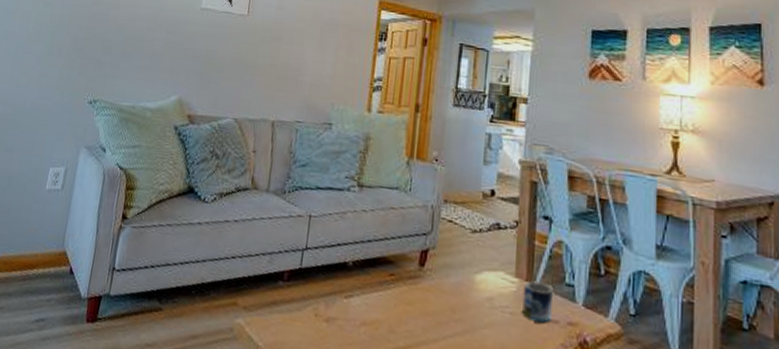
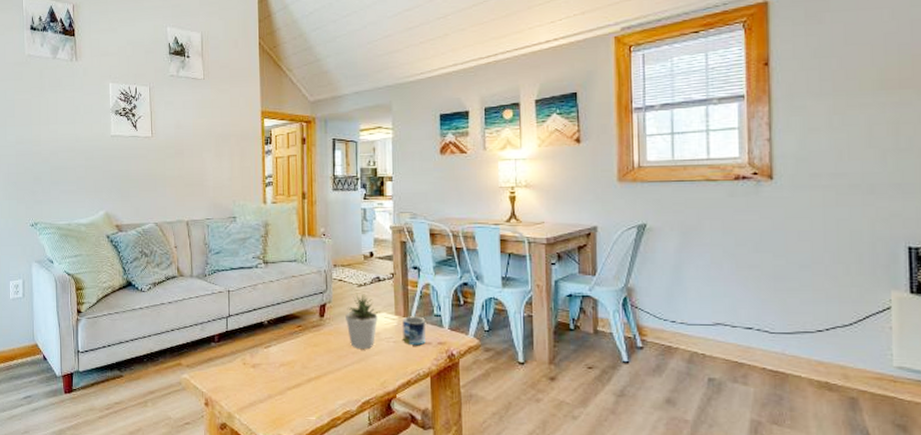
potted plant: none [451,242,497,318] -> present [346,294,380,349]

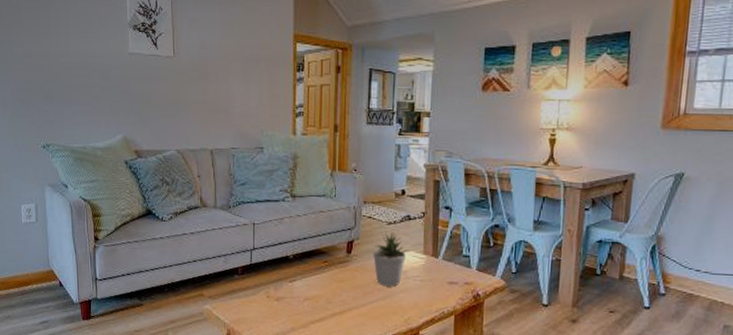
mug: present [402,316,426,346] -> none [430,256,454,285]

